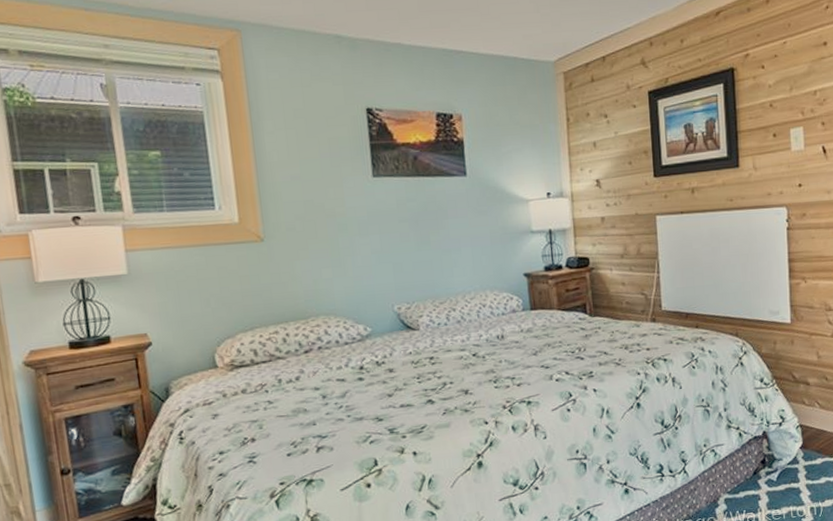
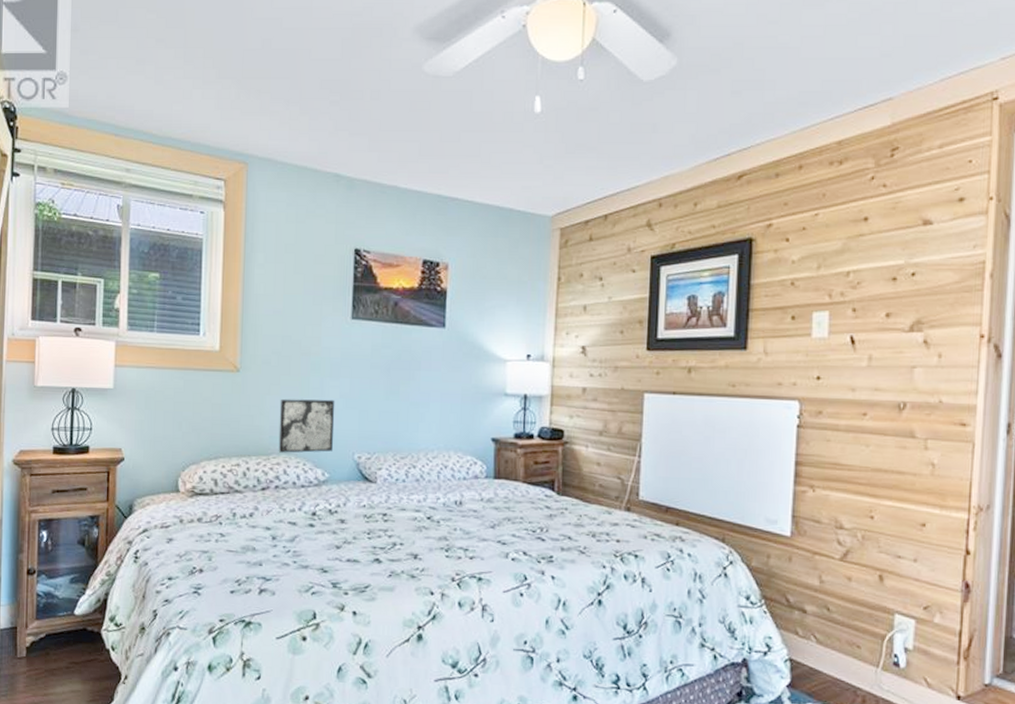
wall art: none [310,257,371,315] -> present [278,398,335,453]

